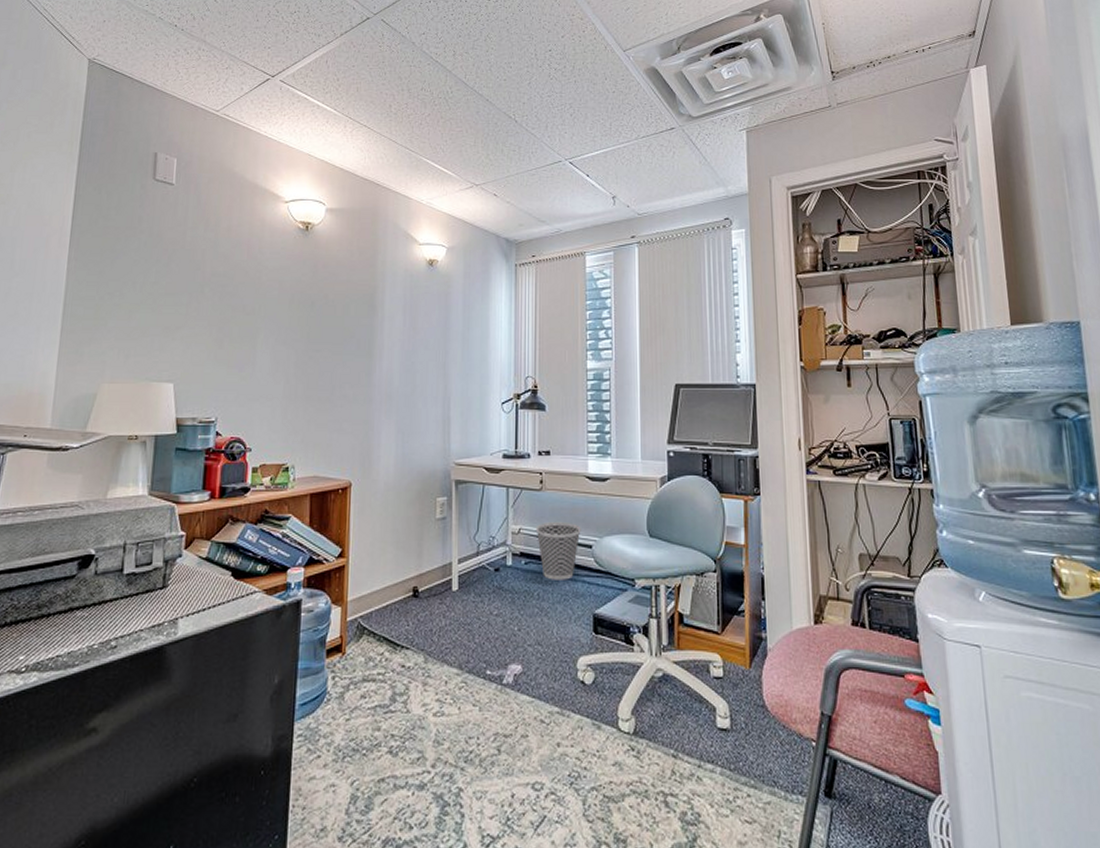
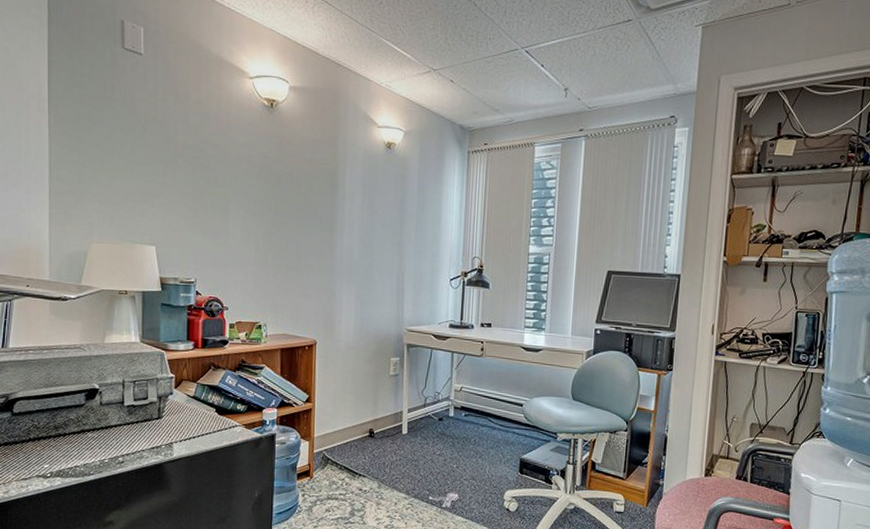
wastebasket: present [535,521,581,580] -> none [475,382,515,431]

